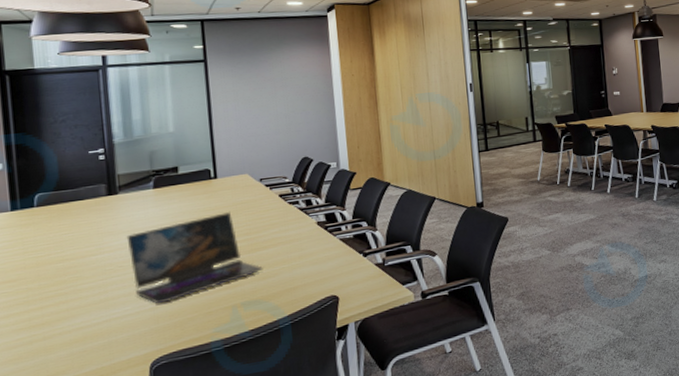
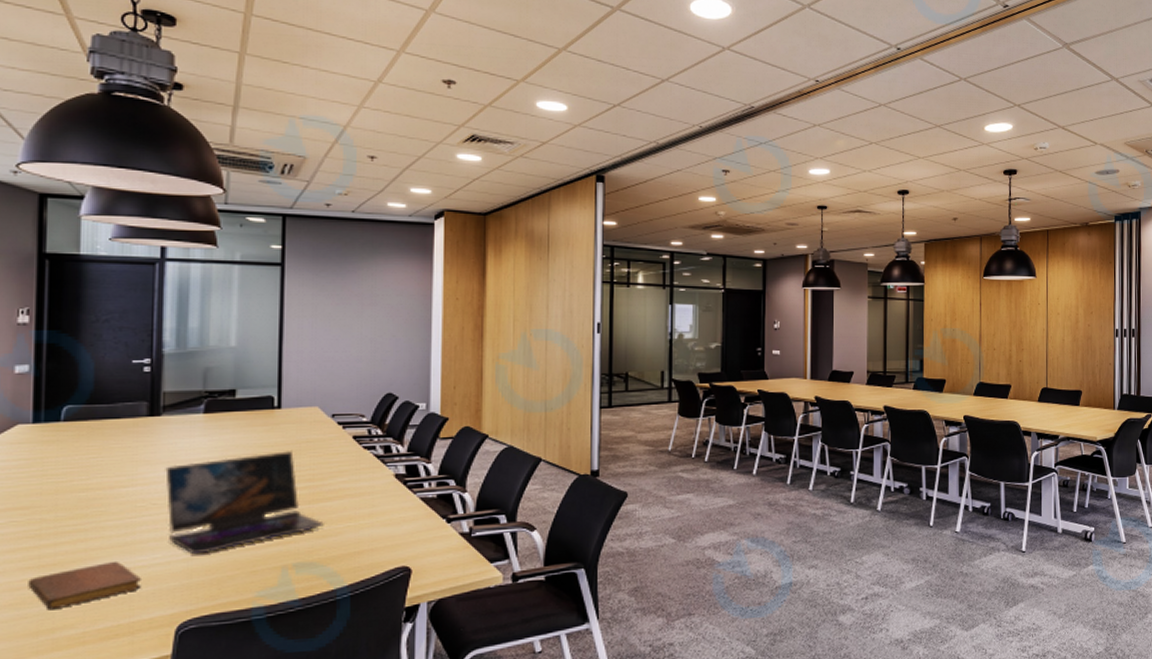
notebook: none [22,315,118,362] -> present [28,560,143,611]

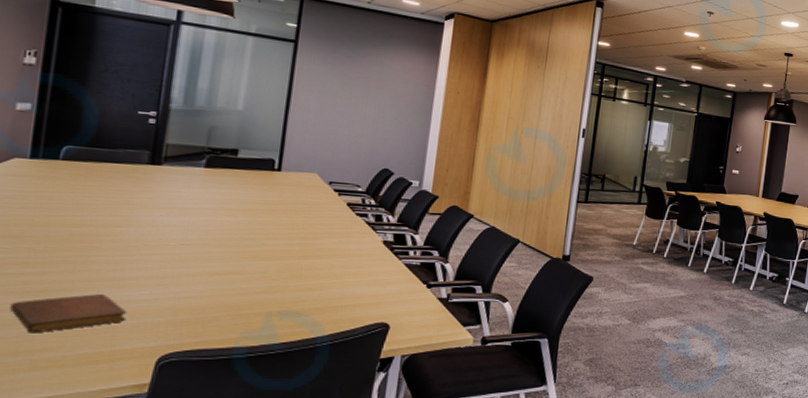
laptop: present [165,451,324,555] -> none [158,210,311,295]

